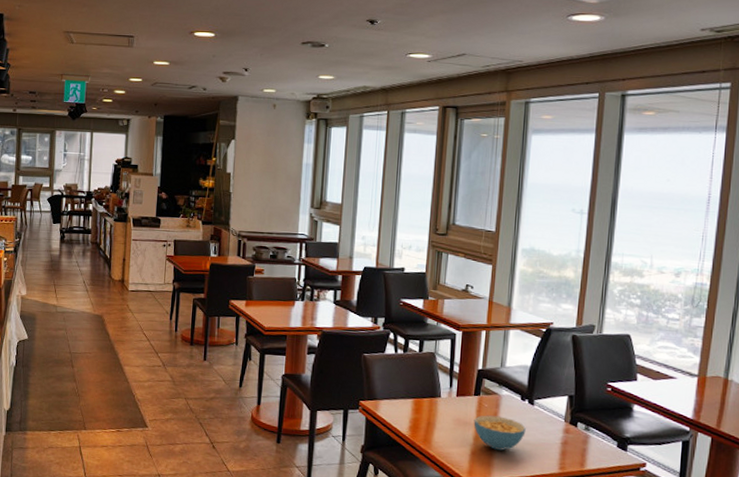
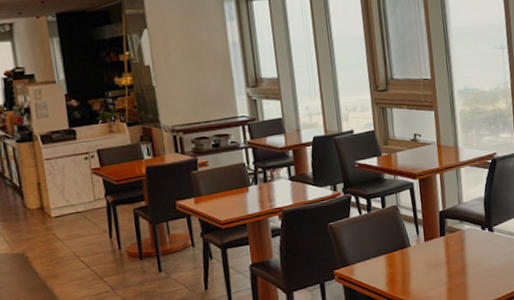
cereal bowl: present [473,415,526,451] -> none [444,249,491,282]

